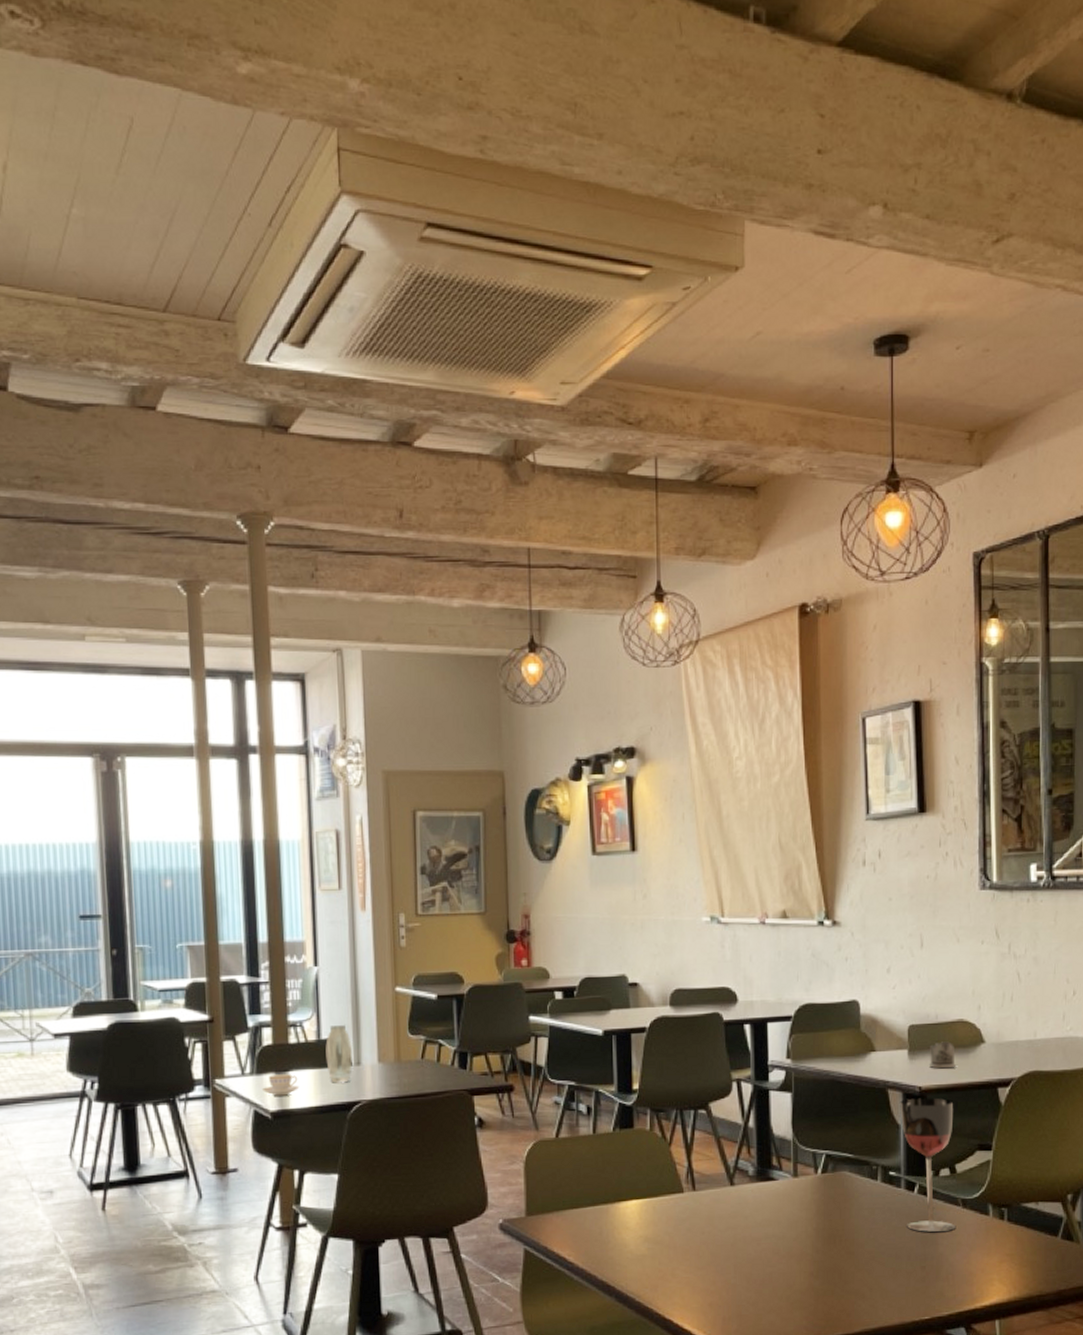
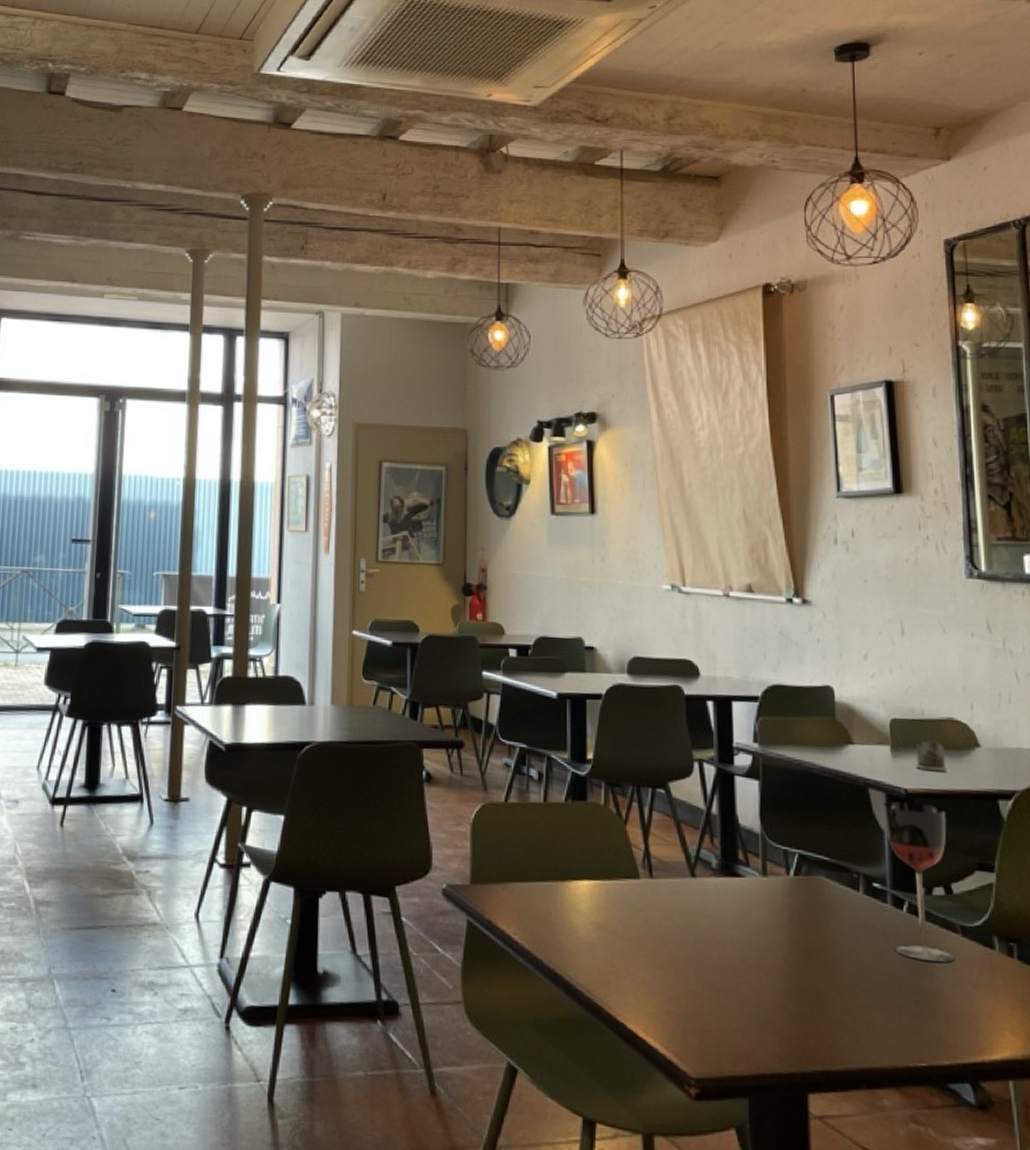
teacup: present [261,1074,300,1096] -> none [218,707,254,729]
vase: present [325,1025,352,1083] -> none [281,663,307,722]

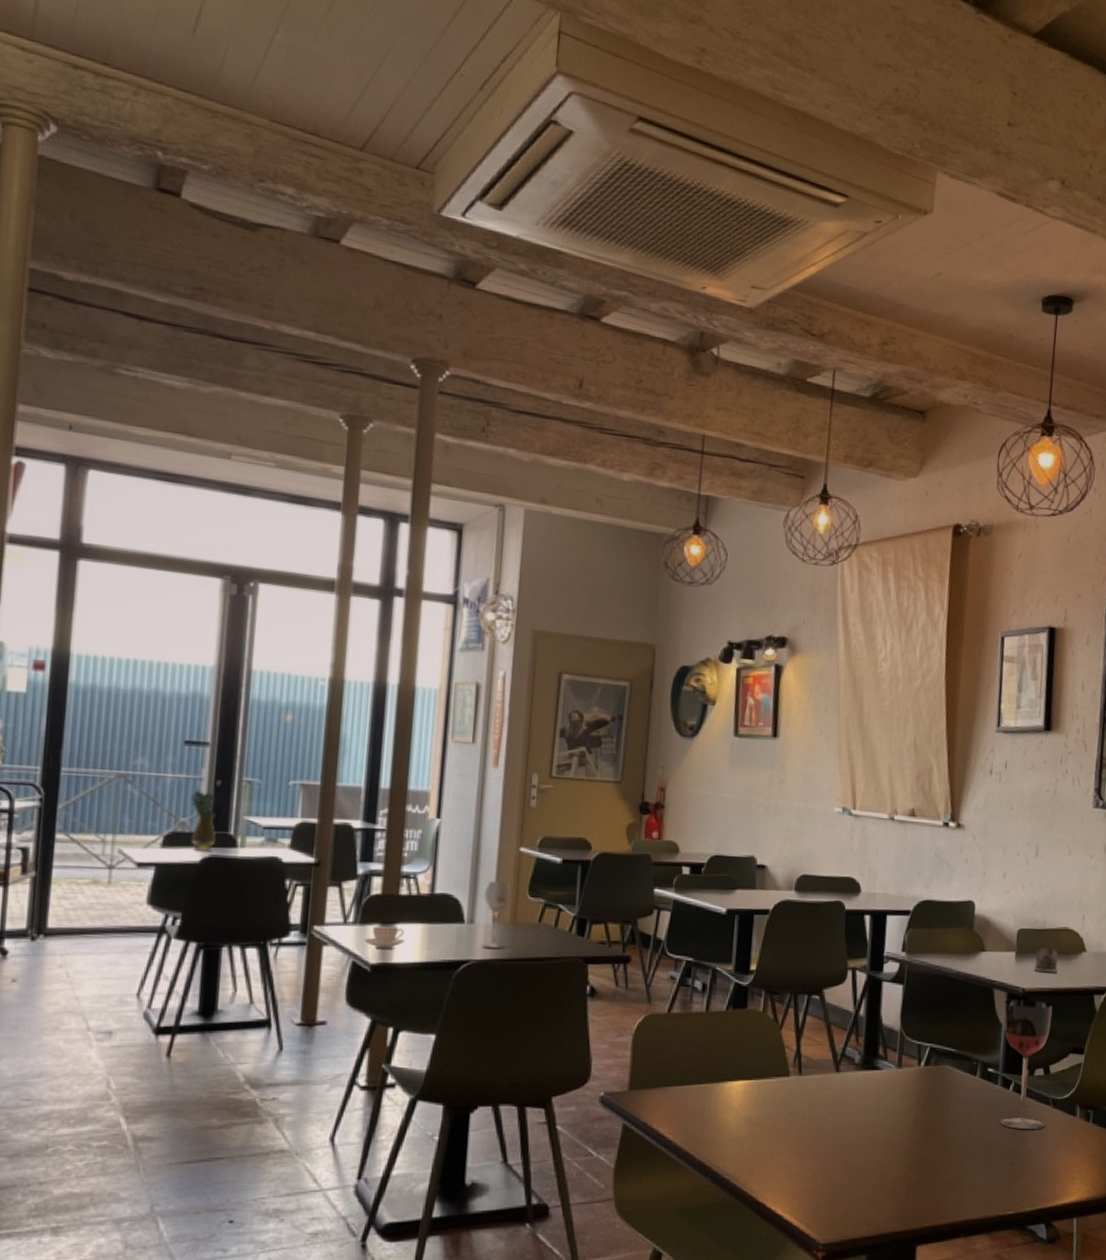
vase: none [77,580,97,637] -> present [190,788,216,851]
teacup: none [218,707,254,729] -> present [363,926,406,949]
wineglass: none [321,663,347,732] -> present [482,880,511,949]

